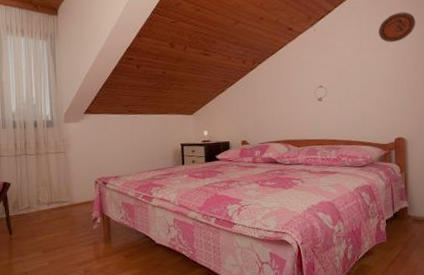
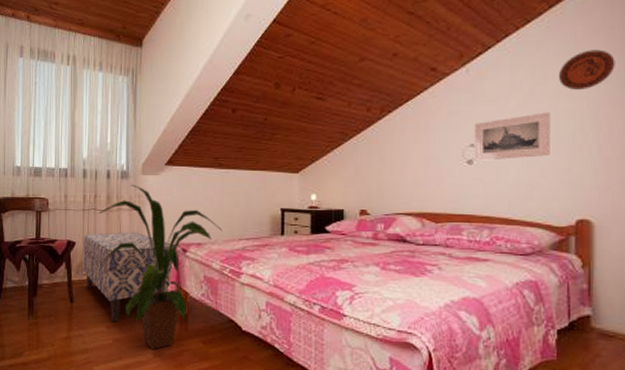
bench: none [17,171,100,247] -> present [82,232,177,322]
house plant: none [30,131,135,266] -> present [100,184,222,350]
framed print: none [321,59,375,98] -> present [473,112,551,161]

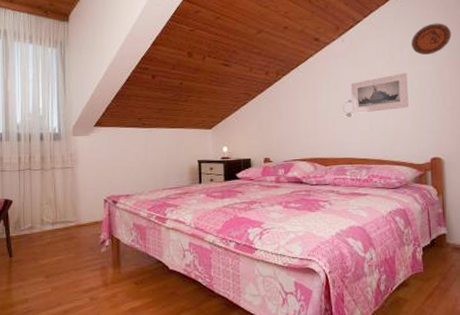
bench: present [82,232,177,322] -> none [19,188,109,271]
house plant: present [100,184,222,350] -> none [34,145,148,294]

